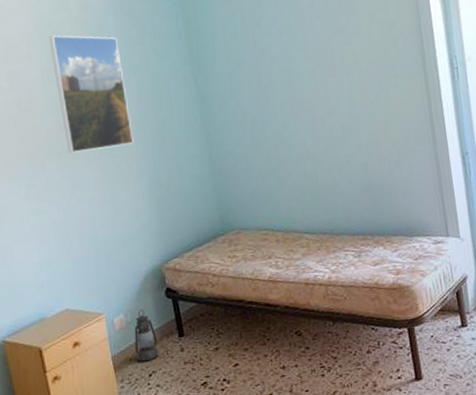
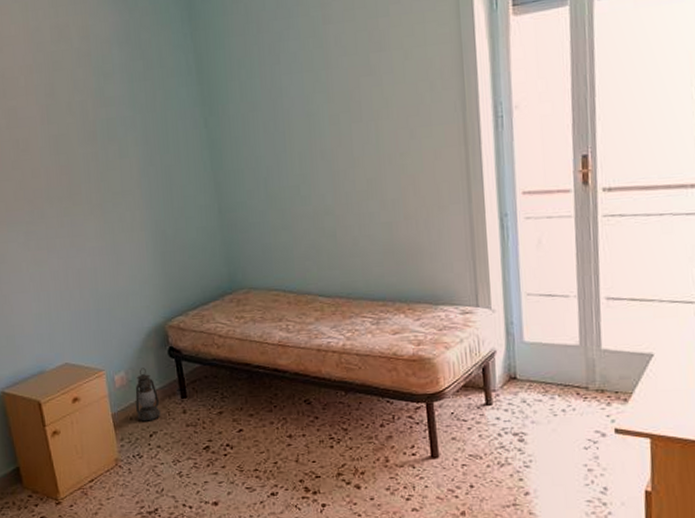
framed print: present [48,35,134,154] -> none [48,68,138,200]

